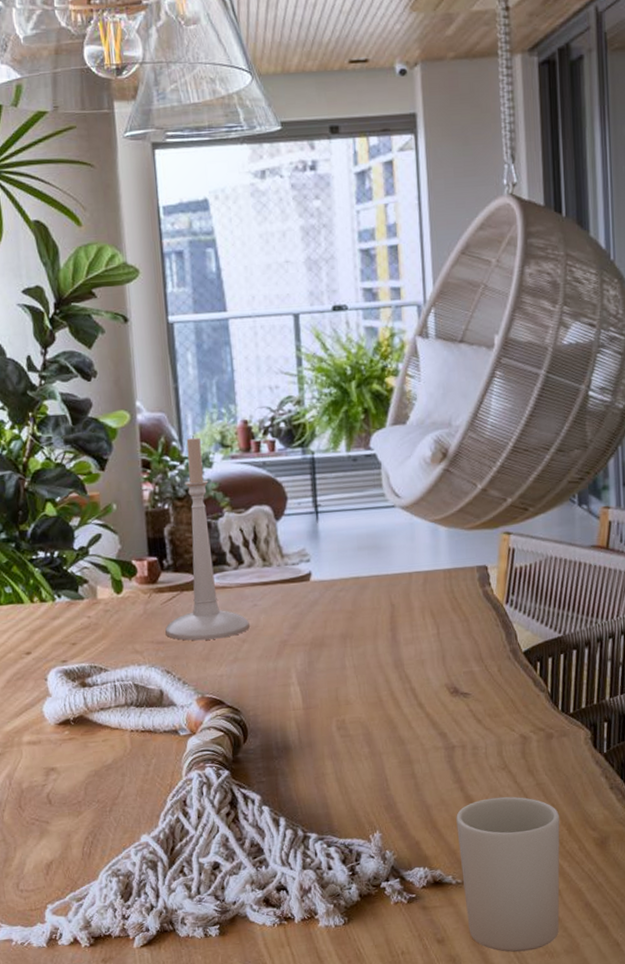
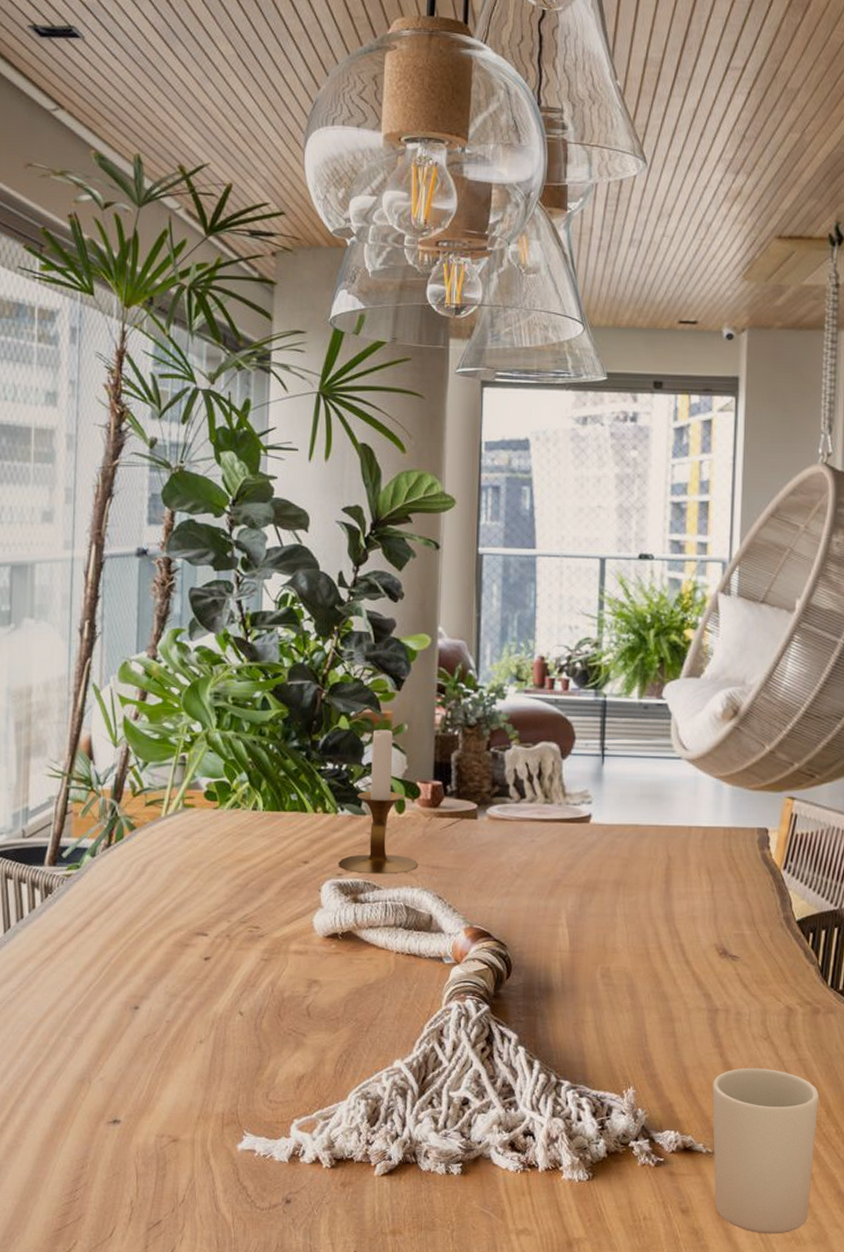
candlestick: none [61,511,144,658] -> present [338,729,419,874]
candlestick: present [165,436,250,641] -> none [442,666,525,870]

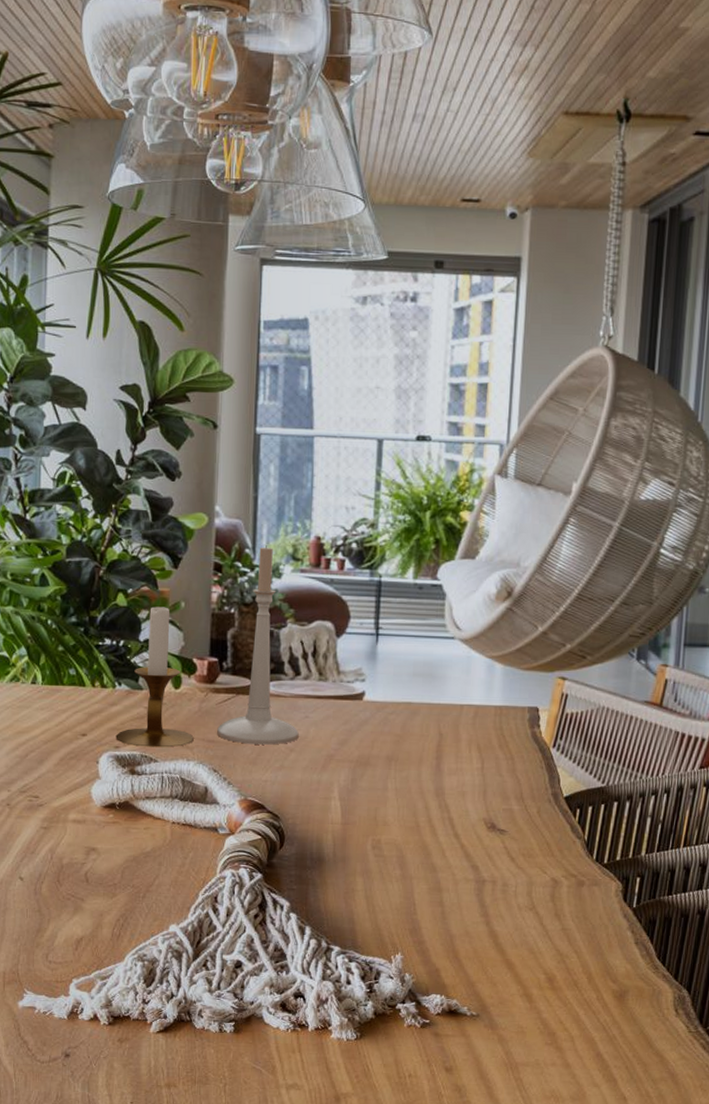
candlestick: none [442,666,525,870] -> present [217,545,299,745]
mug: present [712,1067,819,1234] -> none [477,936,581,1092]

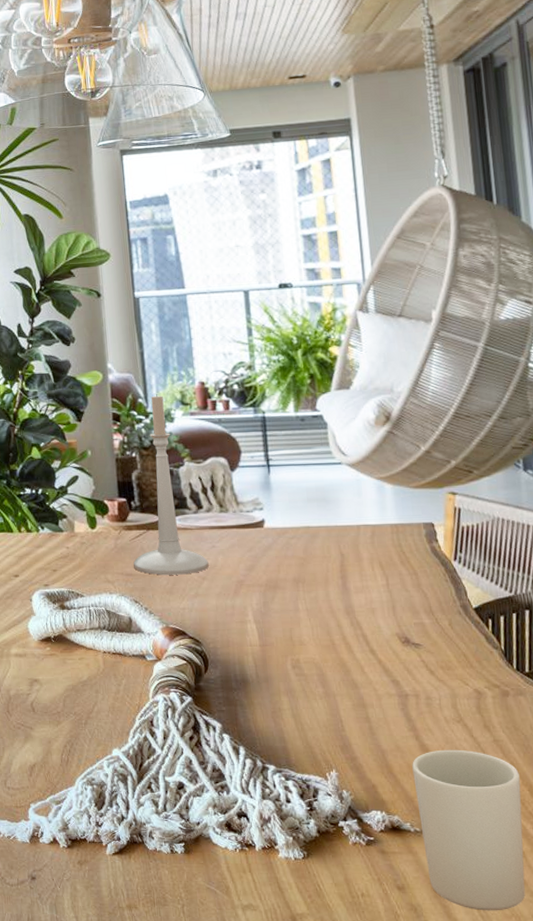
candlestick: present [115,606,195,748] -> none [44,456,115,584]
mug: none [477,936,581,1092] -> present [412,749,526,911]

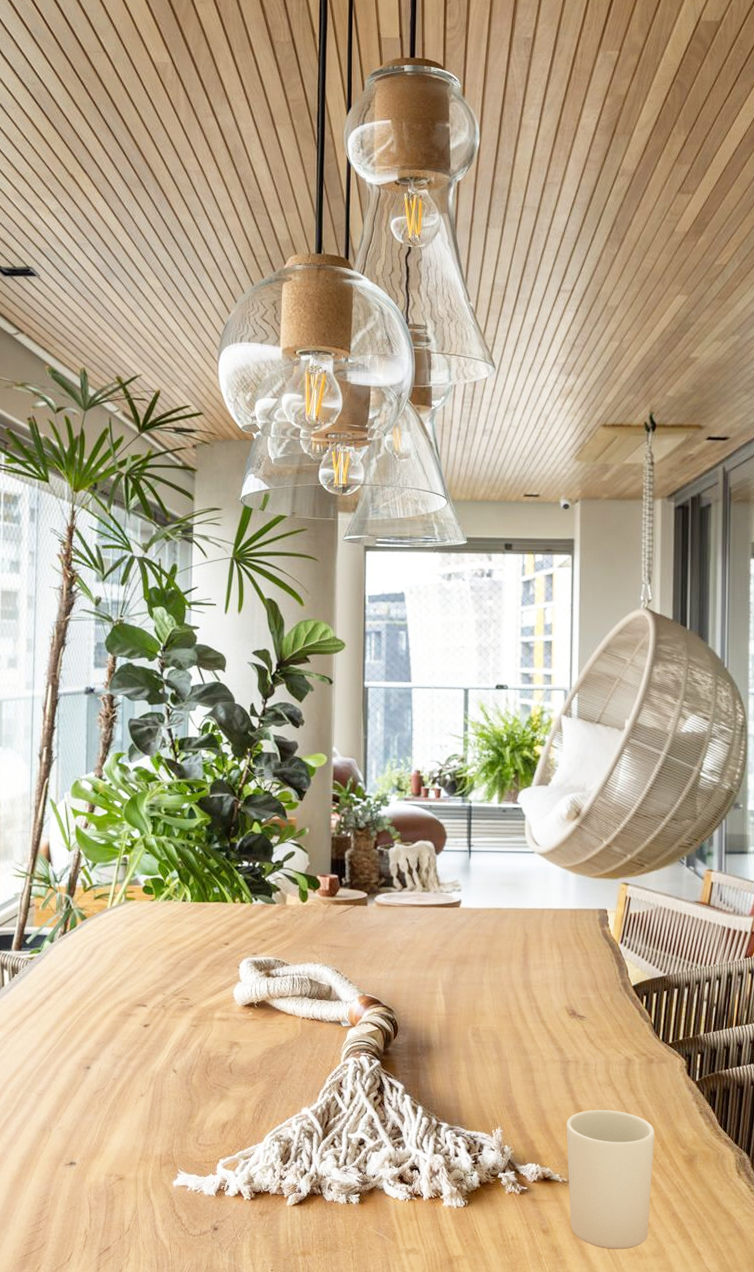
candlestick: present [133,394,209,575] -> none [339,779,407,948]

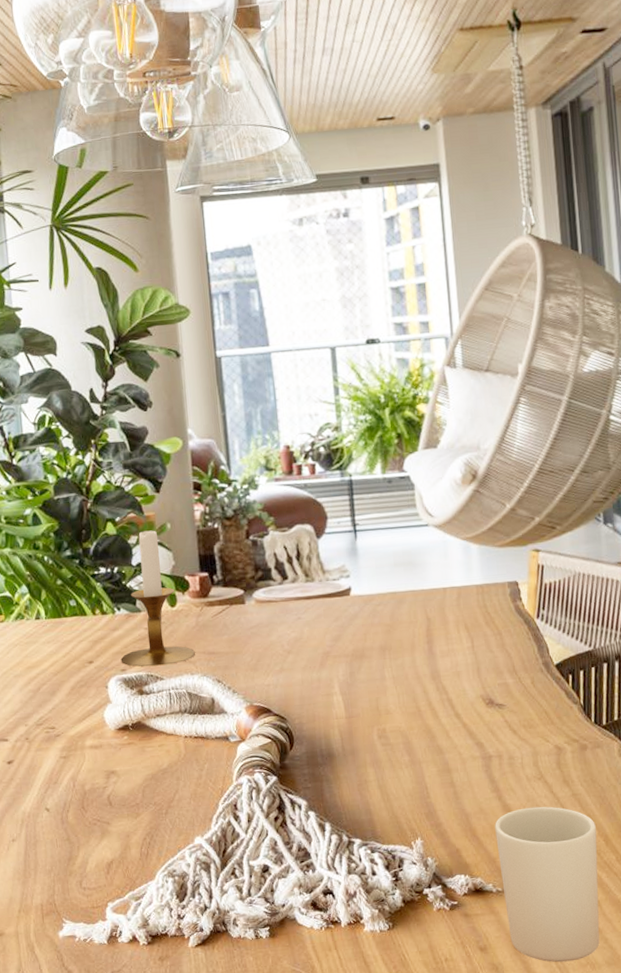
candlestick: none [253,833,320,953] -> present [121,530,196,667]

